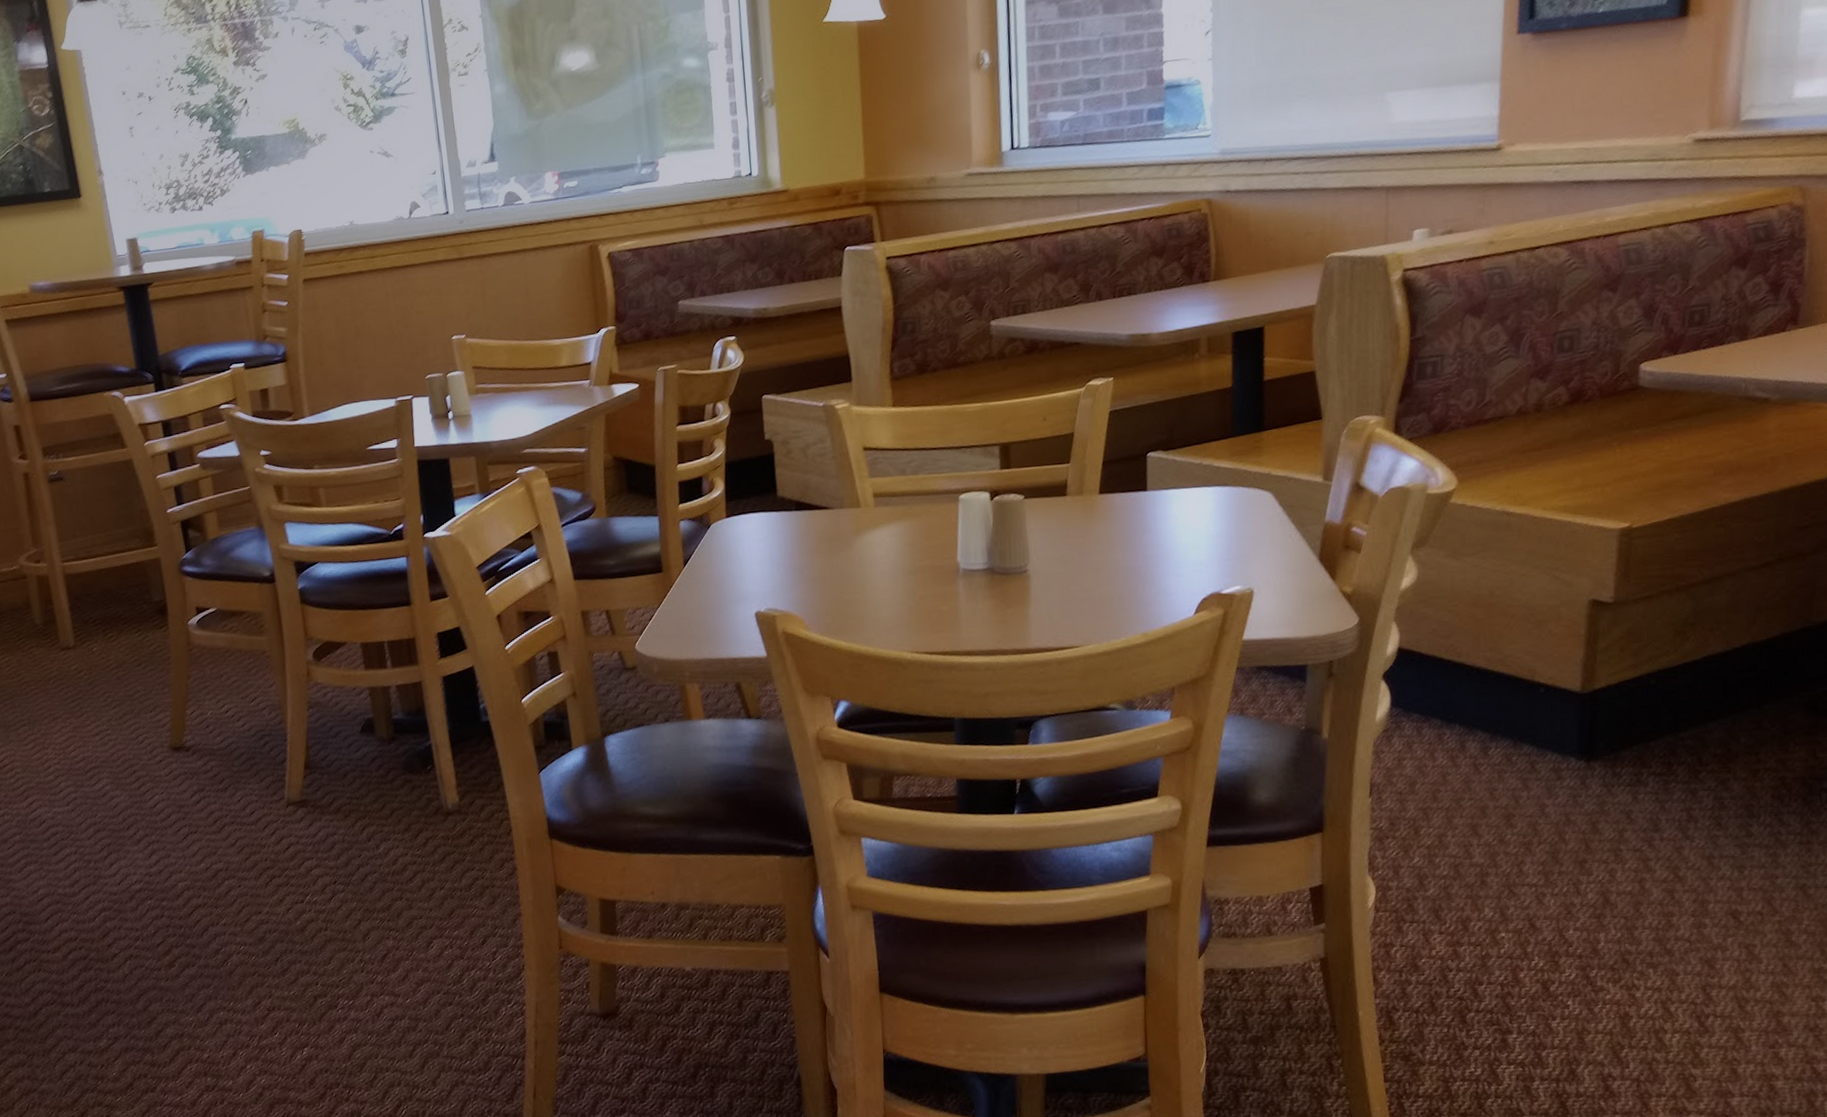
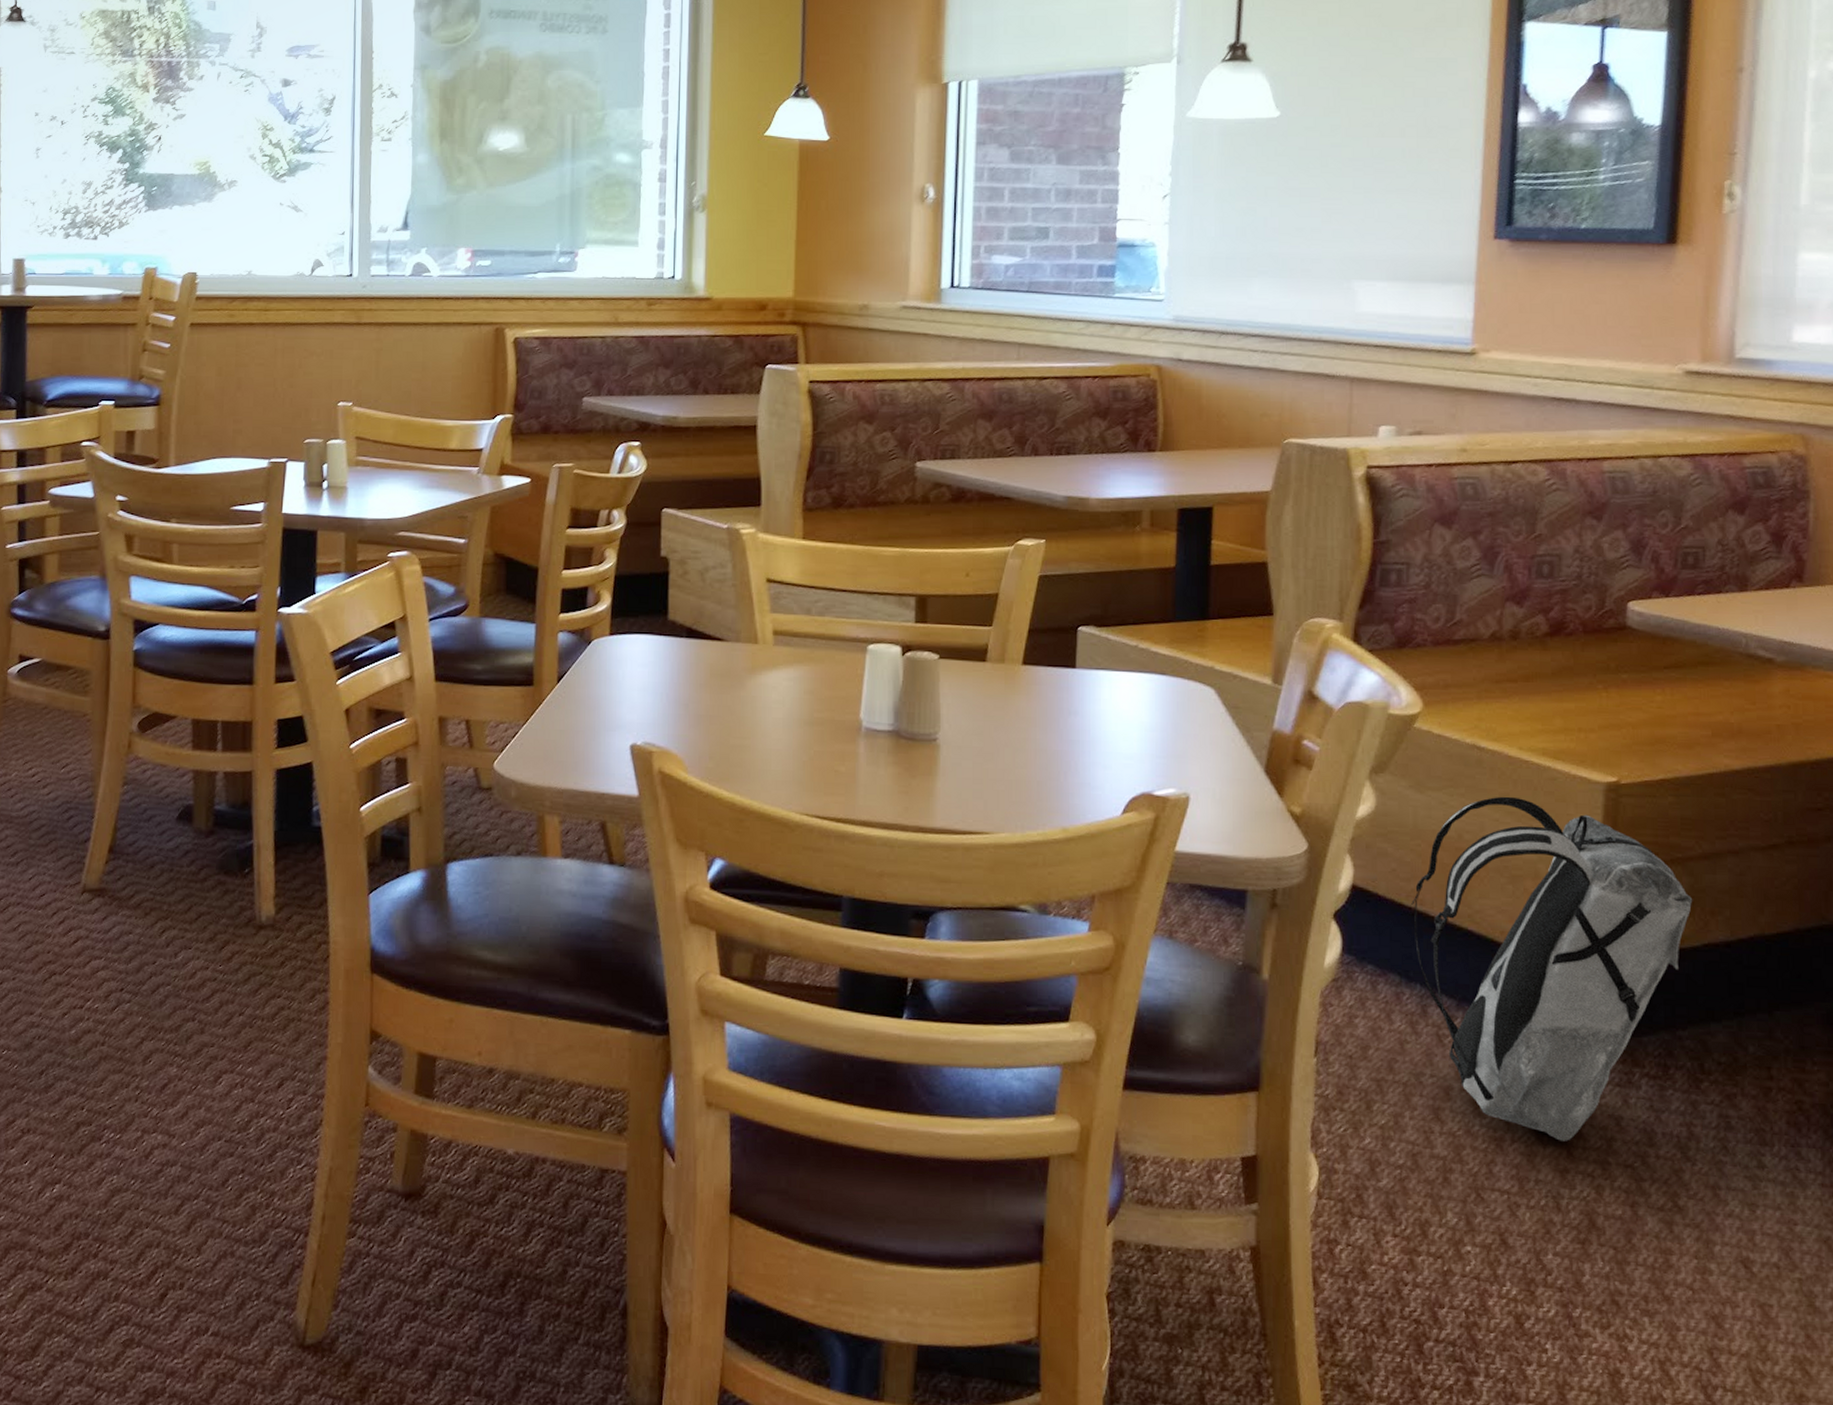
backpack: none [1450,552,1695,838] -> present [1411,796,1693,1141]

